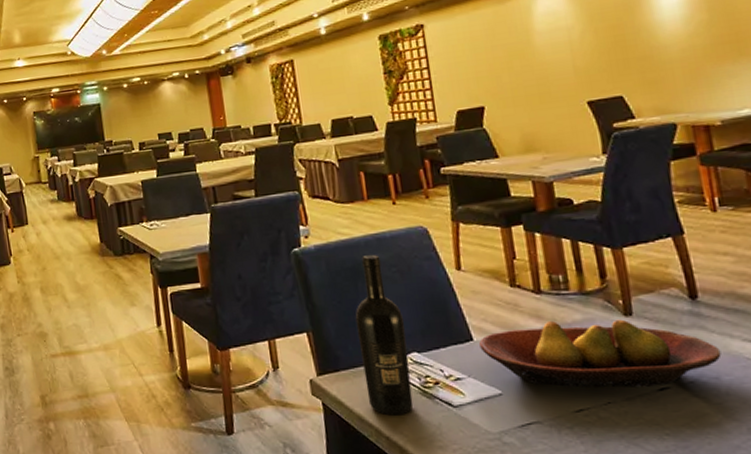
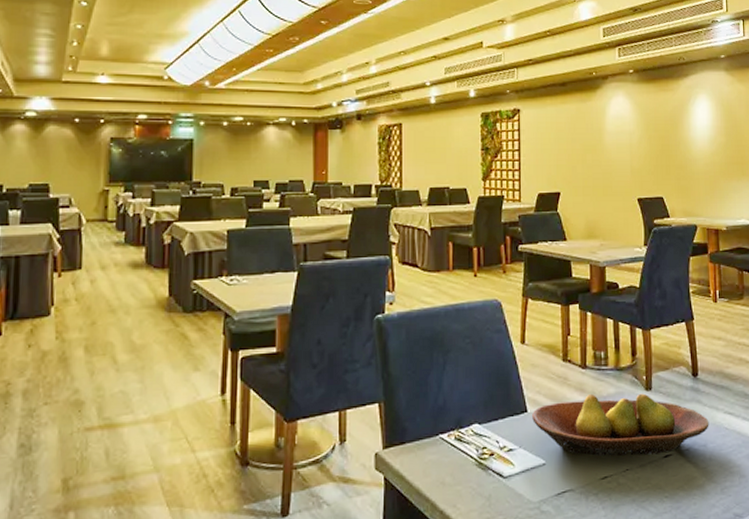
wine bottle: present [355,254,414,416] -> none [427,324,471,489]

